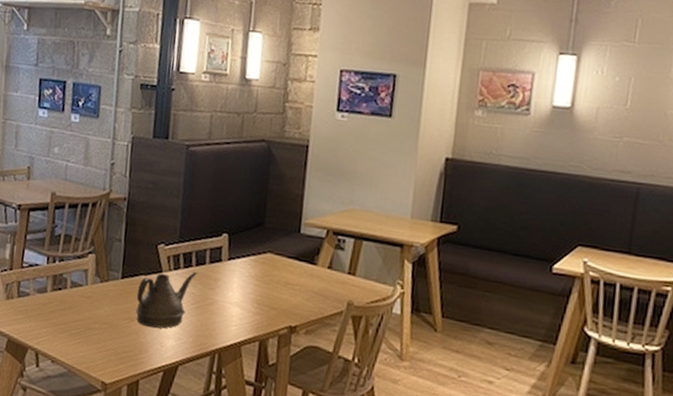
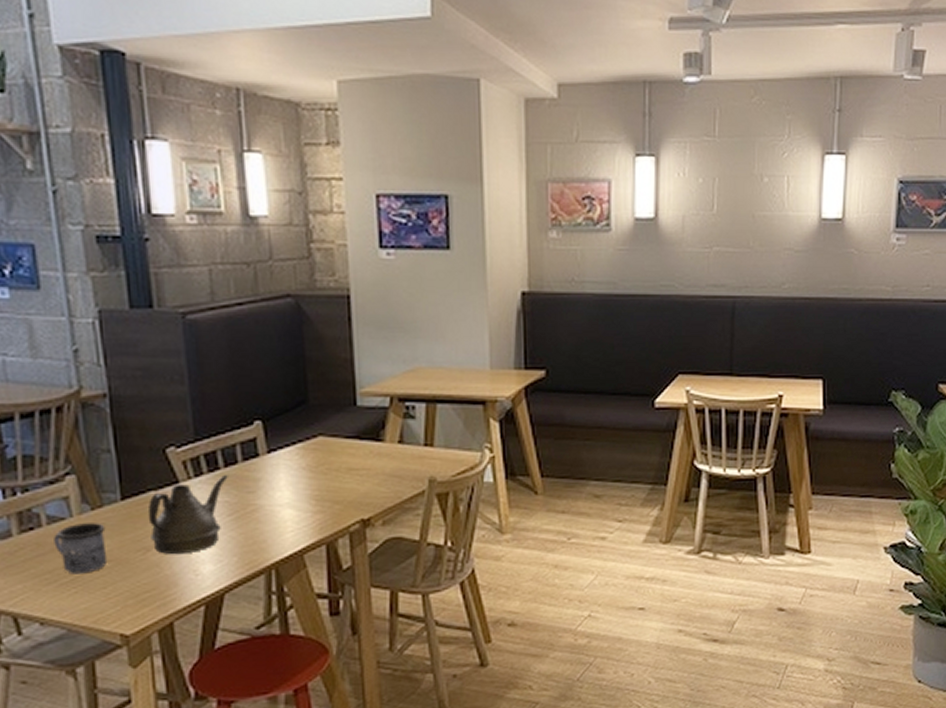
mug: none [72,291,107,330] -> present [54,523,108,574]

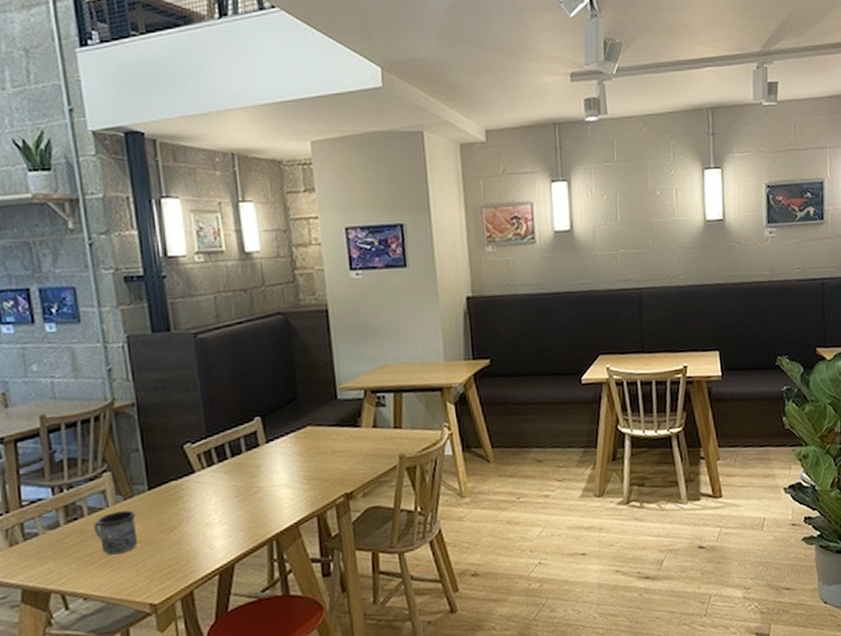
teapot: present [147,475,228,555] -> none [170,464,235,533]

